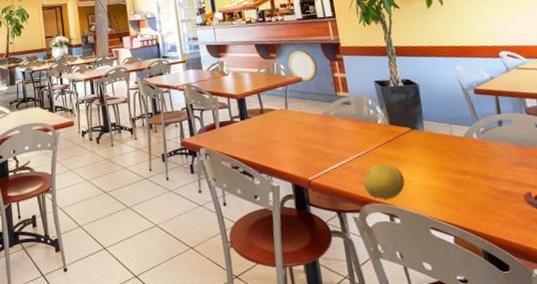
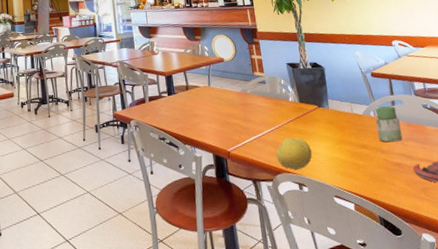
jar: none [479,126,512,168] -> present [375,106,403,143]

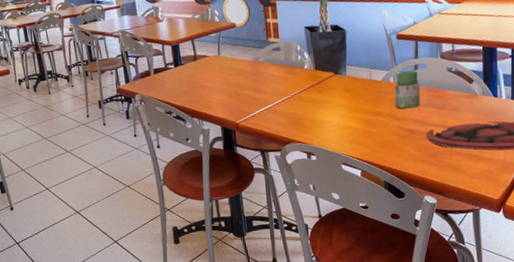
fruit: present [275,137,312,170] -> none [286,106,323,140]

